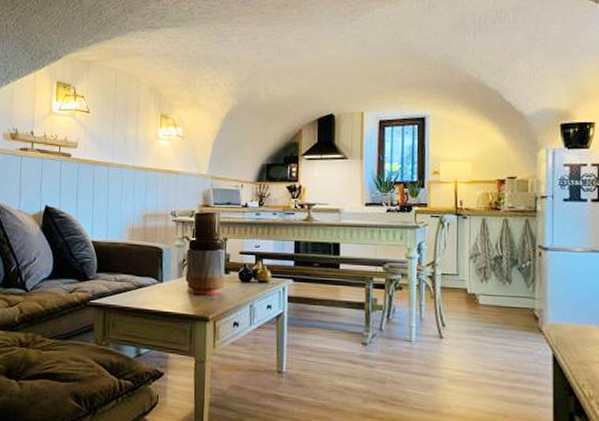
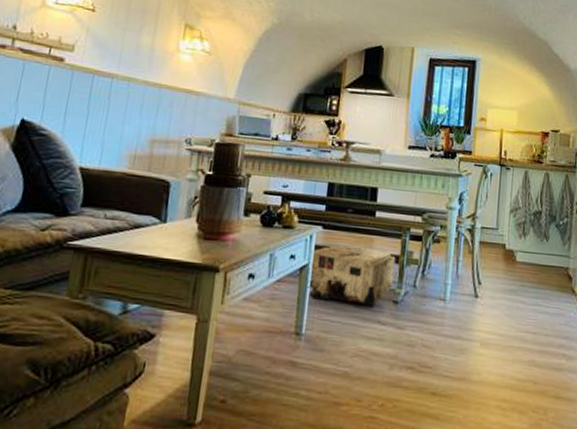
pouf: none [284,296,362,349] -> present [307,245,396,307]

